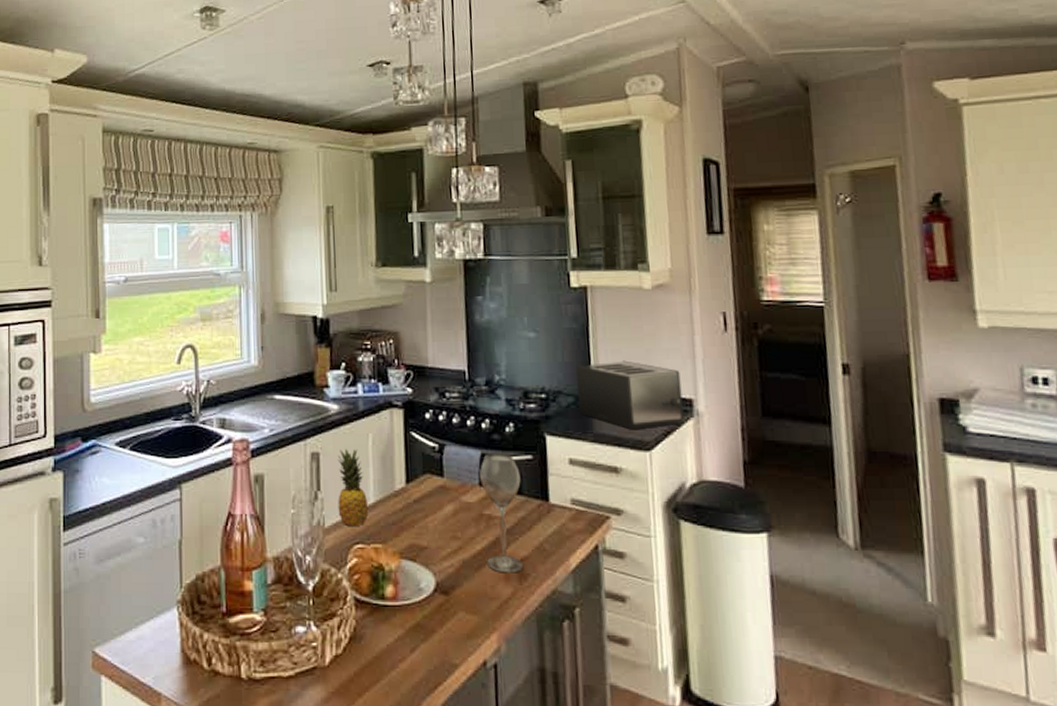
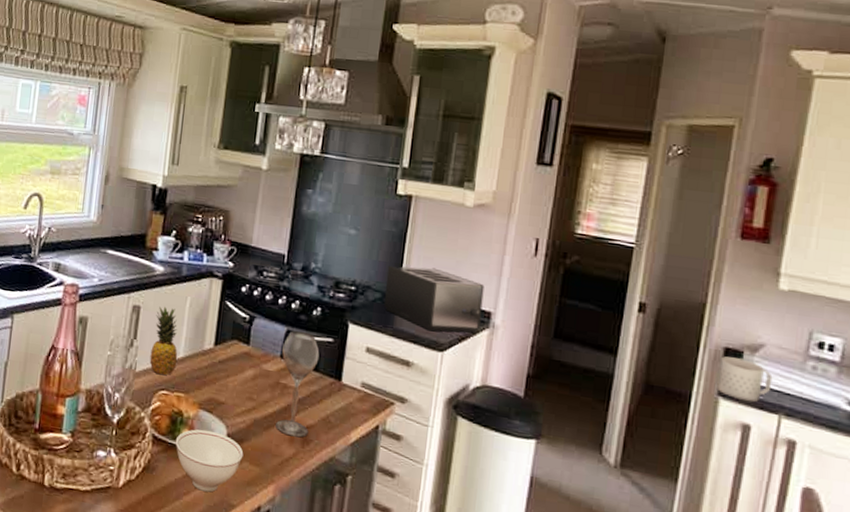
bowl: none [380,582,458,654] -> present [175,429,244,492]
mug: none [937,408,996,454] -> present [717,356,773,403]

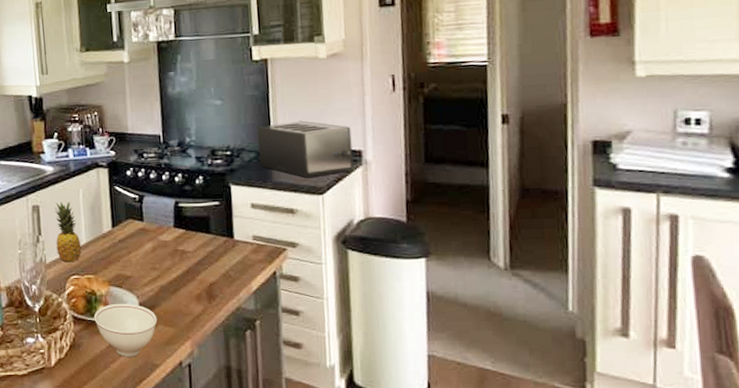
wineglass: present [276,330,320,438] -> none [174,200,212,295]
mug: present [717,356,773,403] -> none [589,148,645,187]

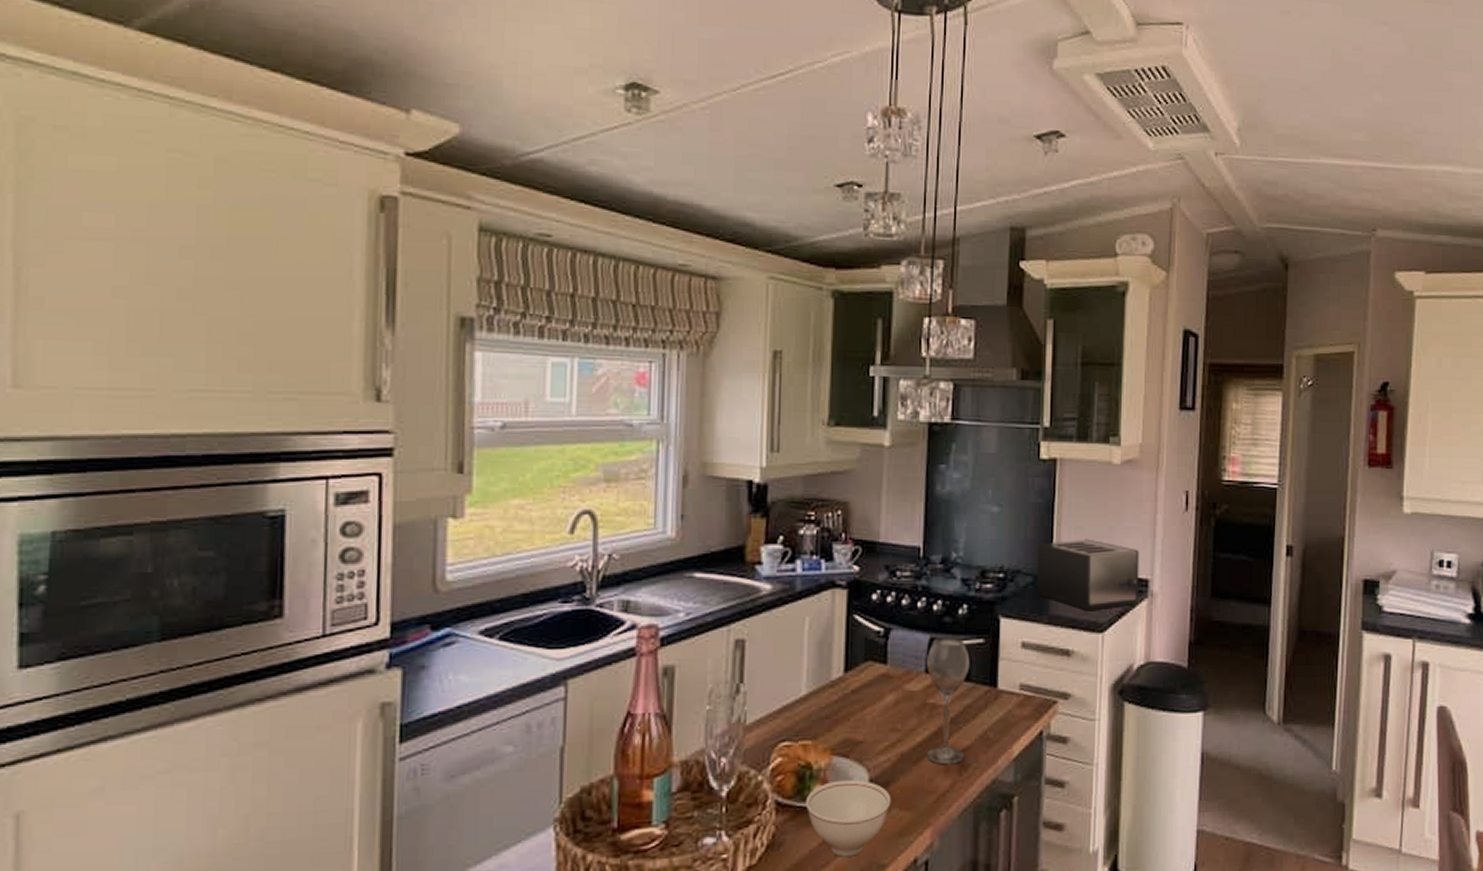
fruit: present [54,201,82,263] -> none [763,634,799,723]
wineglass: none [174,200,212,295] -> present [927,636,970,765]

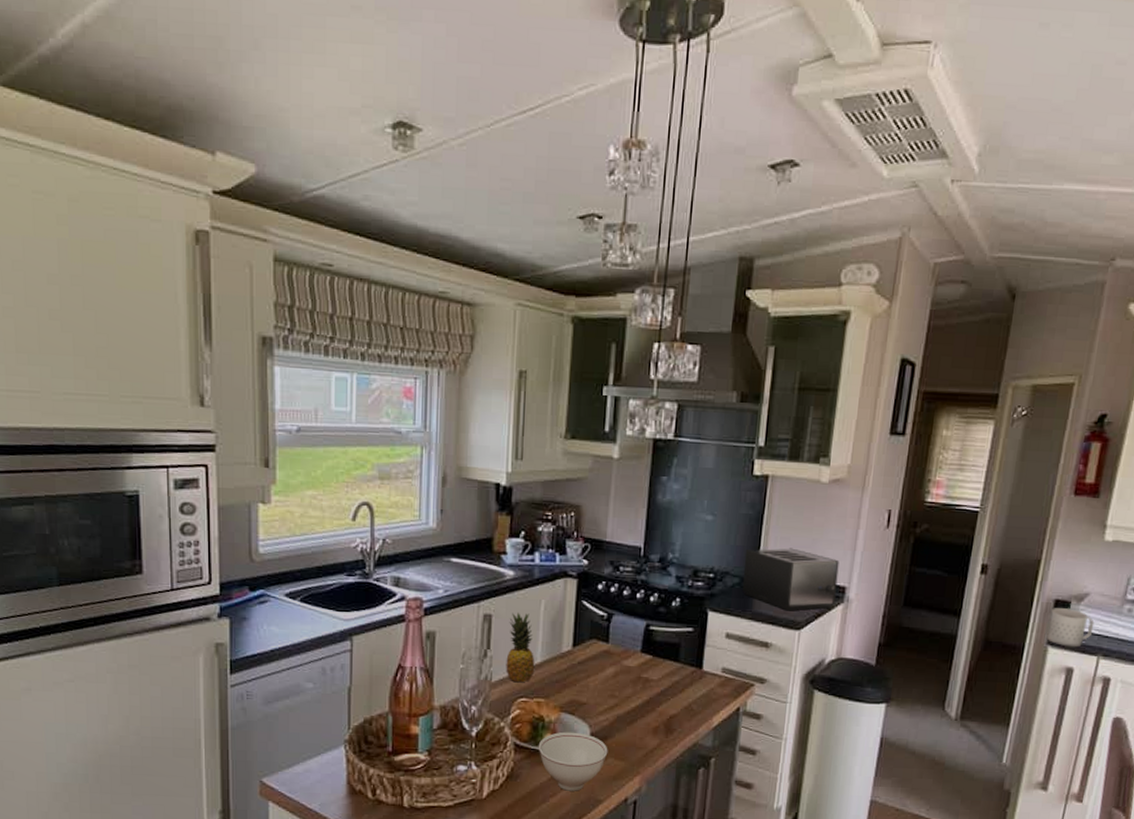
fruit: none [763,634,799,723] -> present [506,612,535,683]
wineglass: present [927,636,970,765] -> none [639,623,680,728]
mug: none [1360,588,1405,631] -> present [1046,608,1094,648]

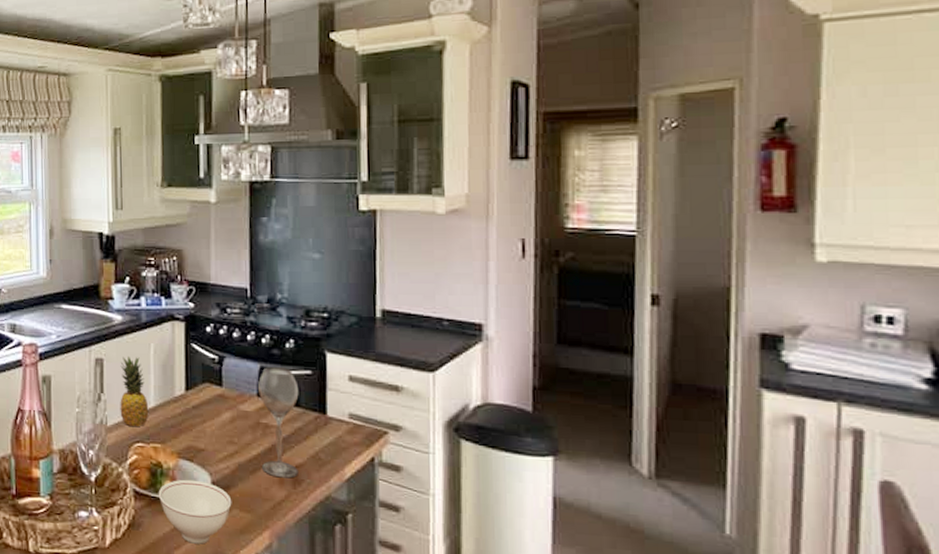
wineglass: none [639,623,680,728] -> present [258,366,299,478]
toaster: present [742,548,840,611] -> none [360,284,472,352]
mug: present [1046,608,1094,648] -> none [756,343,824,392]

